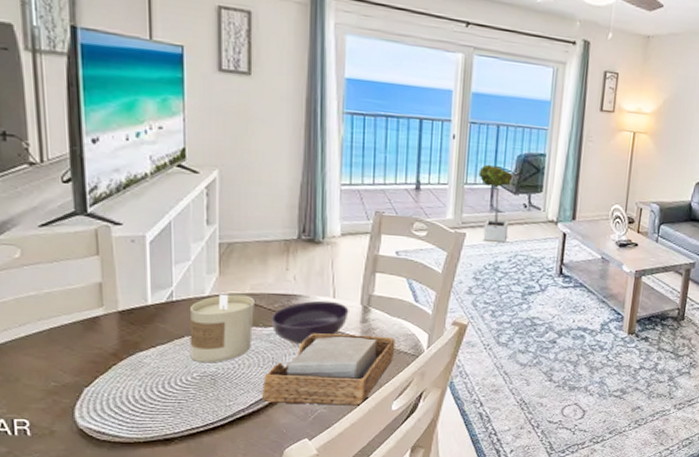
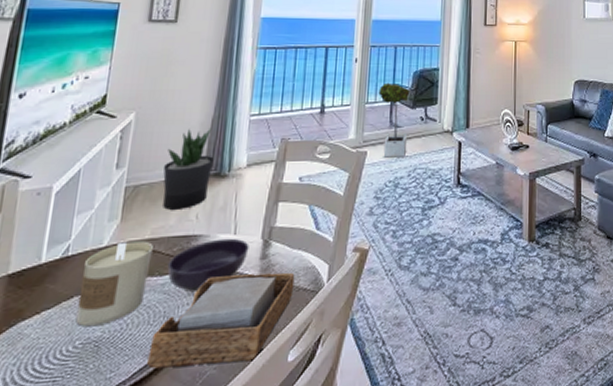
planter: none [254,193,306,270] -> present [163,128,214,210]

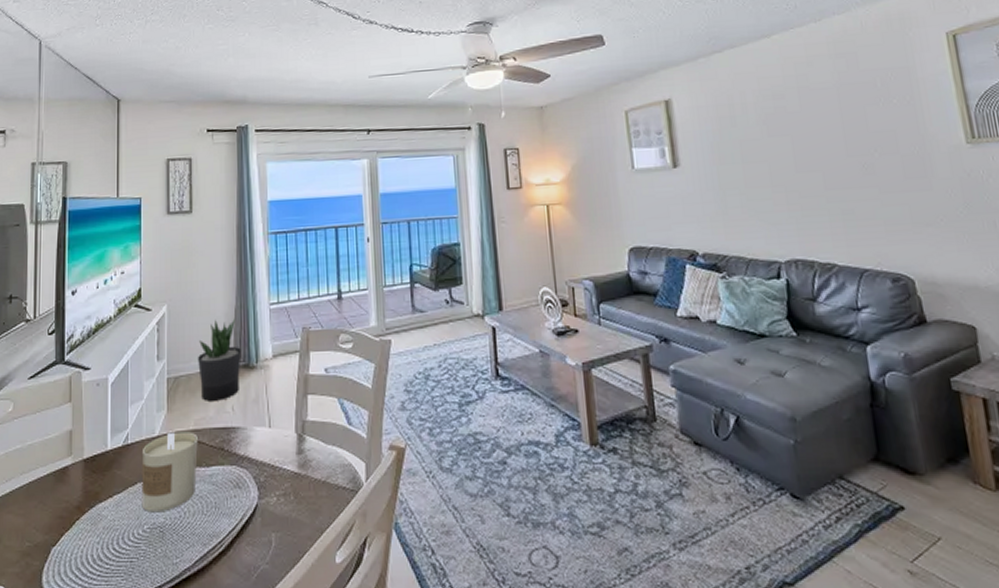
napkin holder: present [147,272,295,369] -> none [206,469,333,560]
bowl: present [167,238,249,293] -> none [212,431,285,485]
potted tree: present [378,82,410,158] -> none [396,262,434,347]

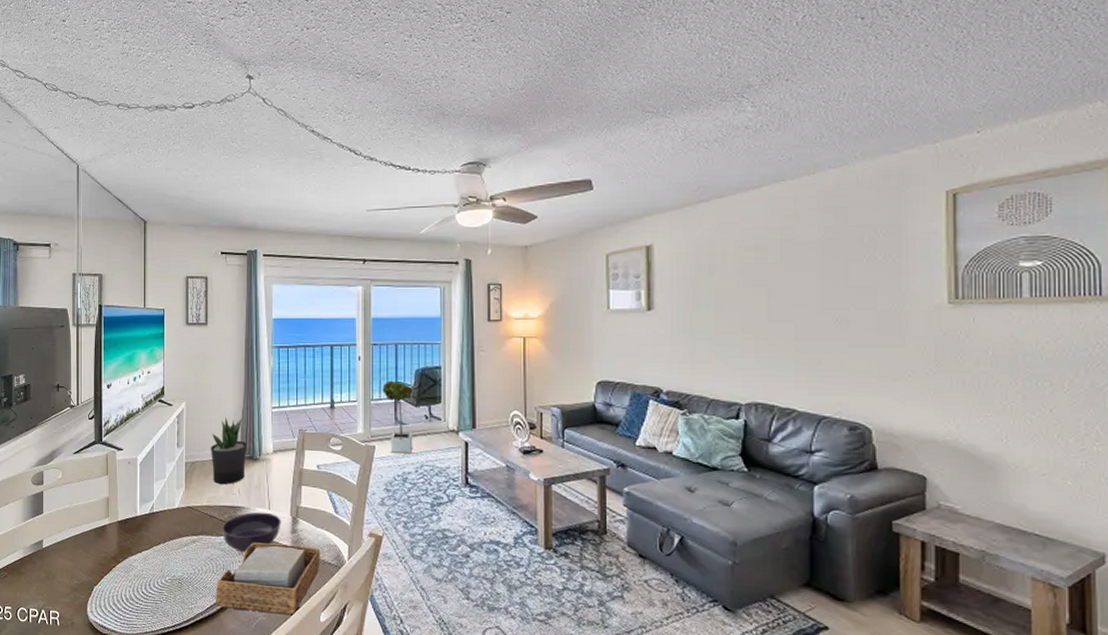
candle: present [141,432,198,513] -> none [164,506,210,568]
napkin holder: none [206,469,333,560] -> present [216,542,320,616]
bowl: none [212,431,285,485] -> present [222,512,281,553]
potted tree: none [396,262,434,347] -> present [382,380,413,454]

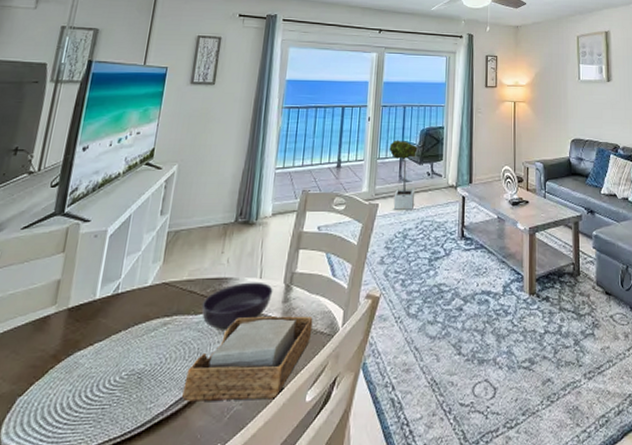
planter: present [210,417,247,484] -> none [199,179,244,254]

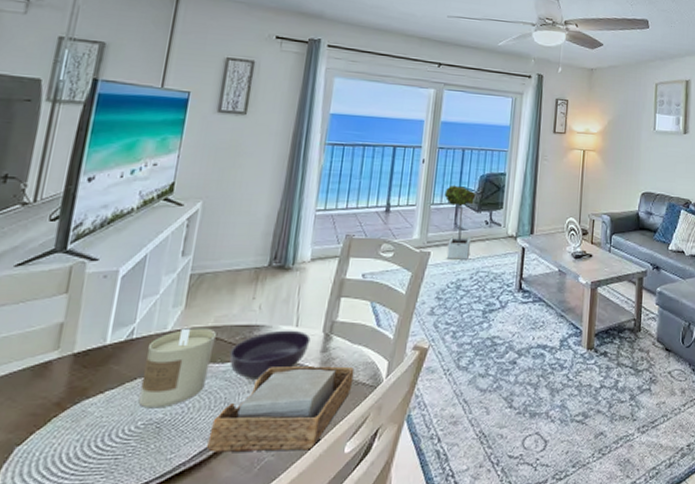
candle: none [122,282,190,360] -> present [138,328,216,409]

